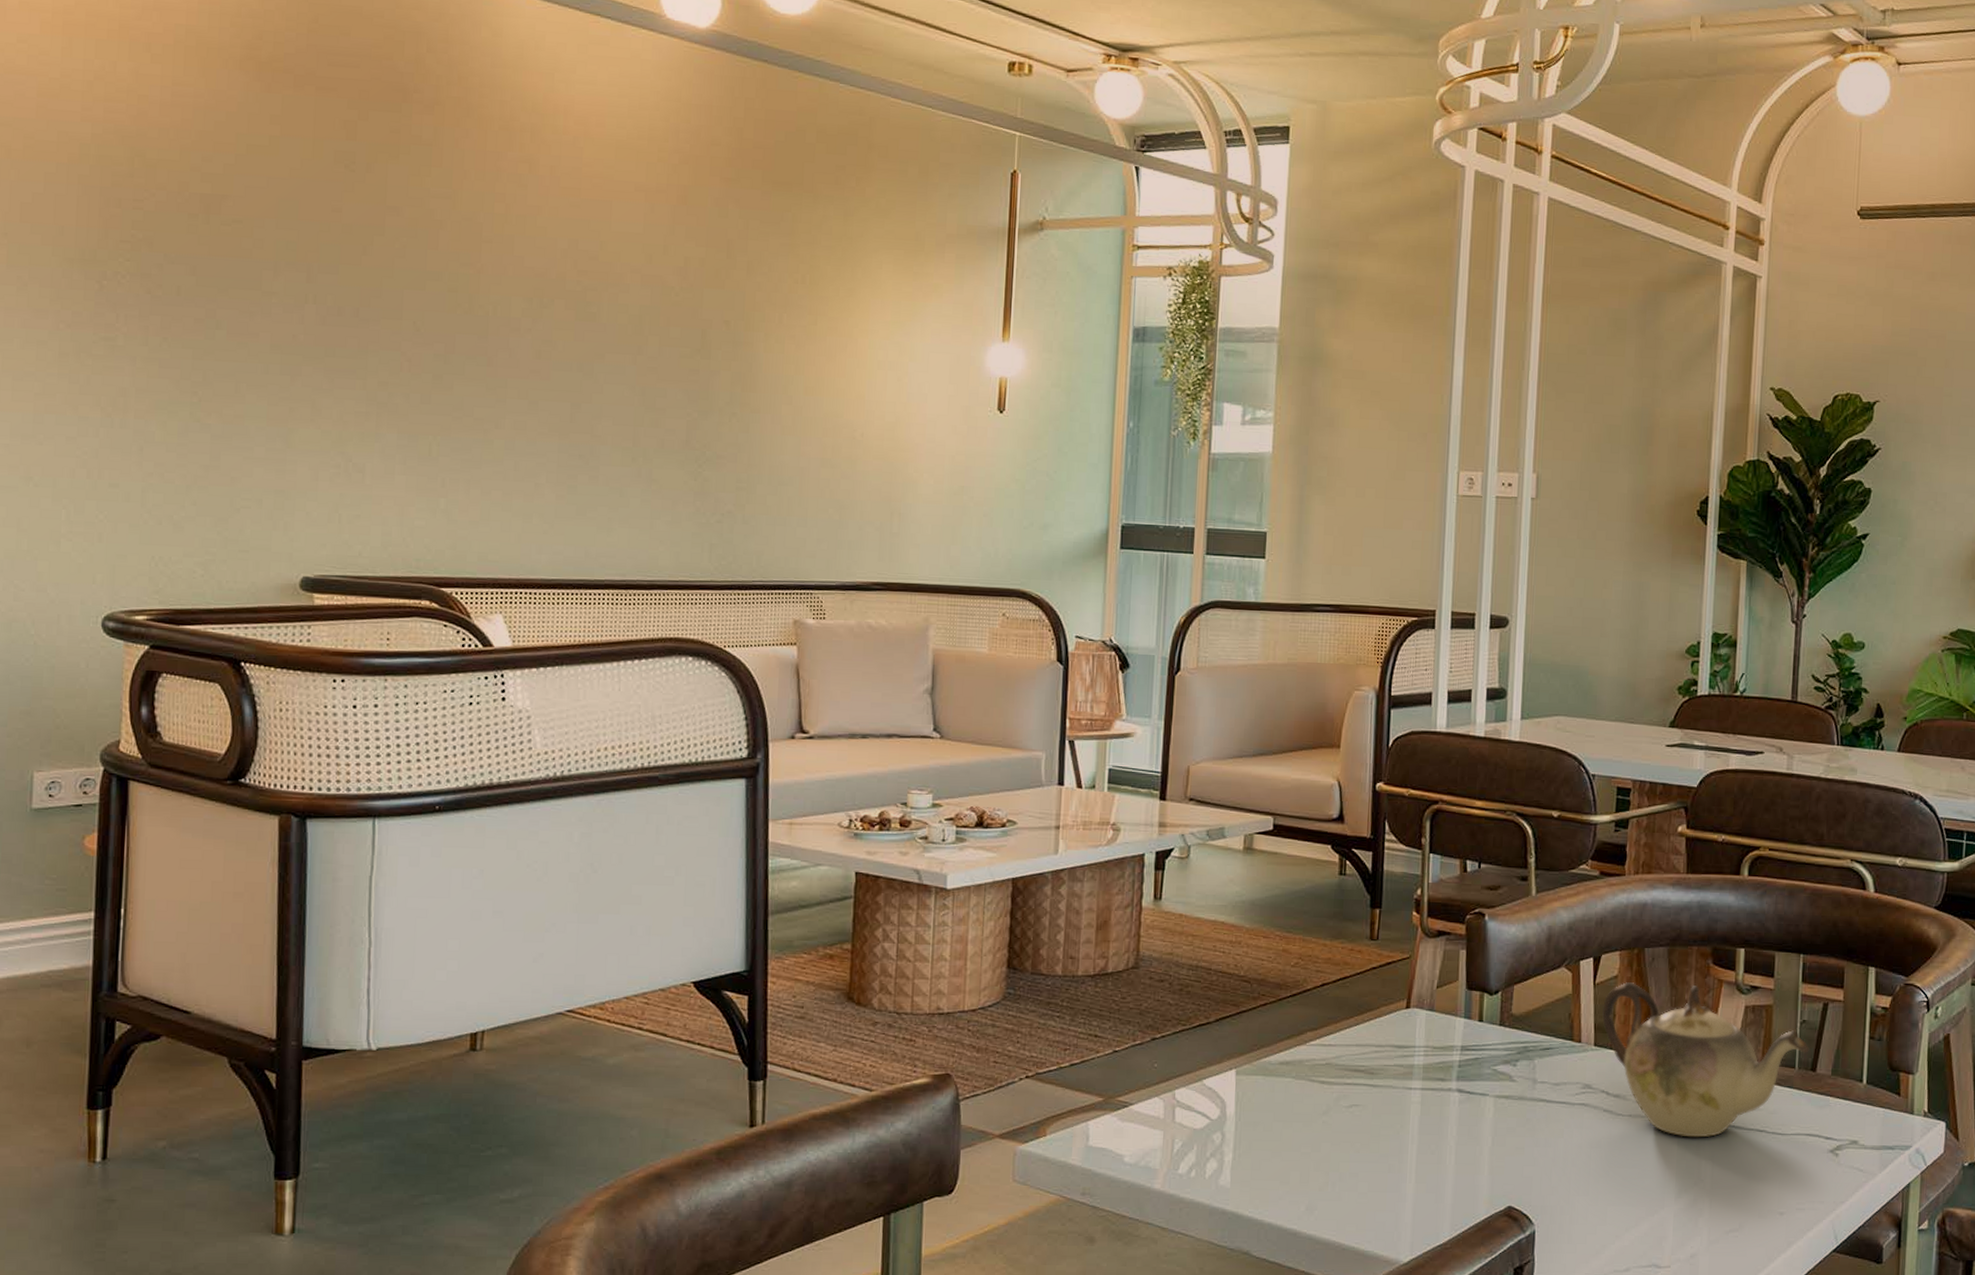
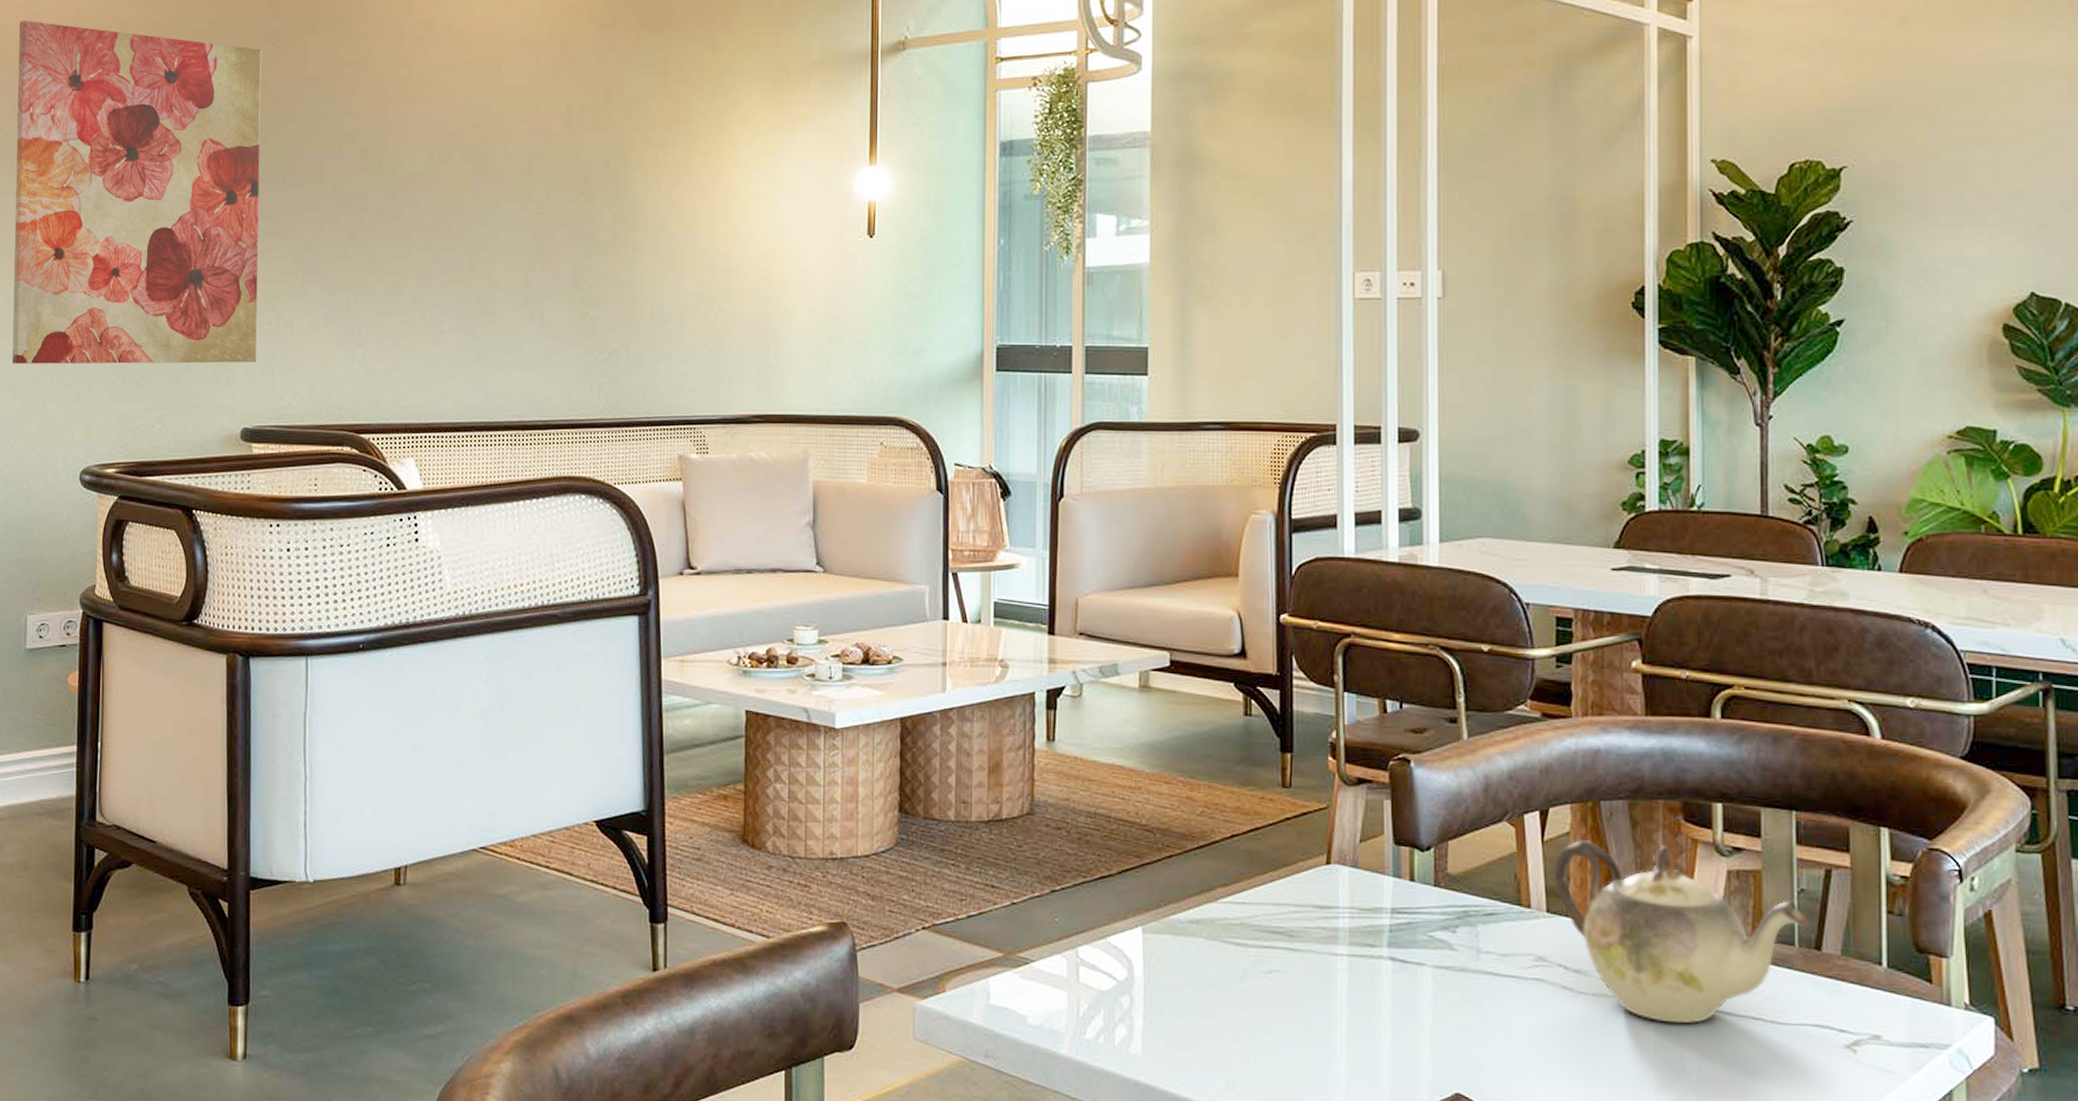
wall art: none [17,115,333,508] -> present [12,20,262,364]

